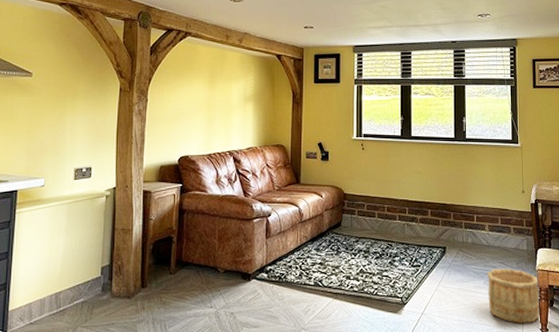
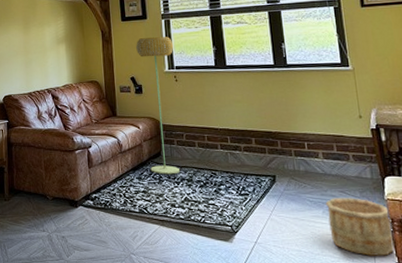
floor lamp: none [326,103,364,246] -> present [136,37,180,175]

